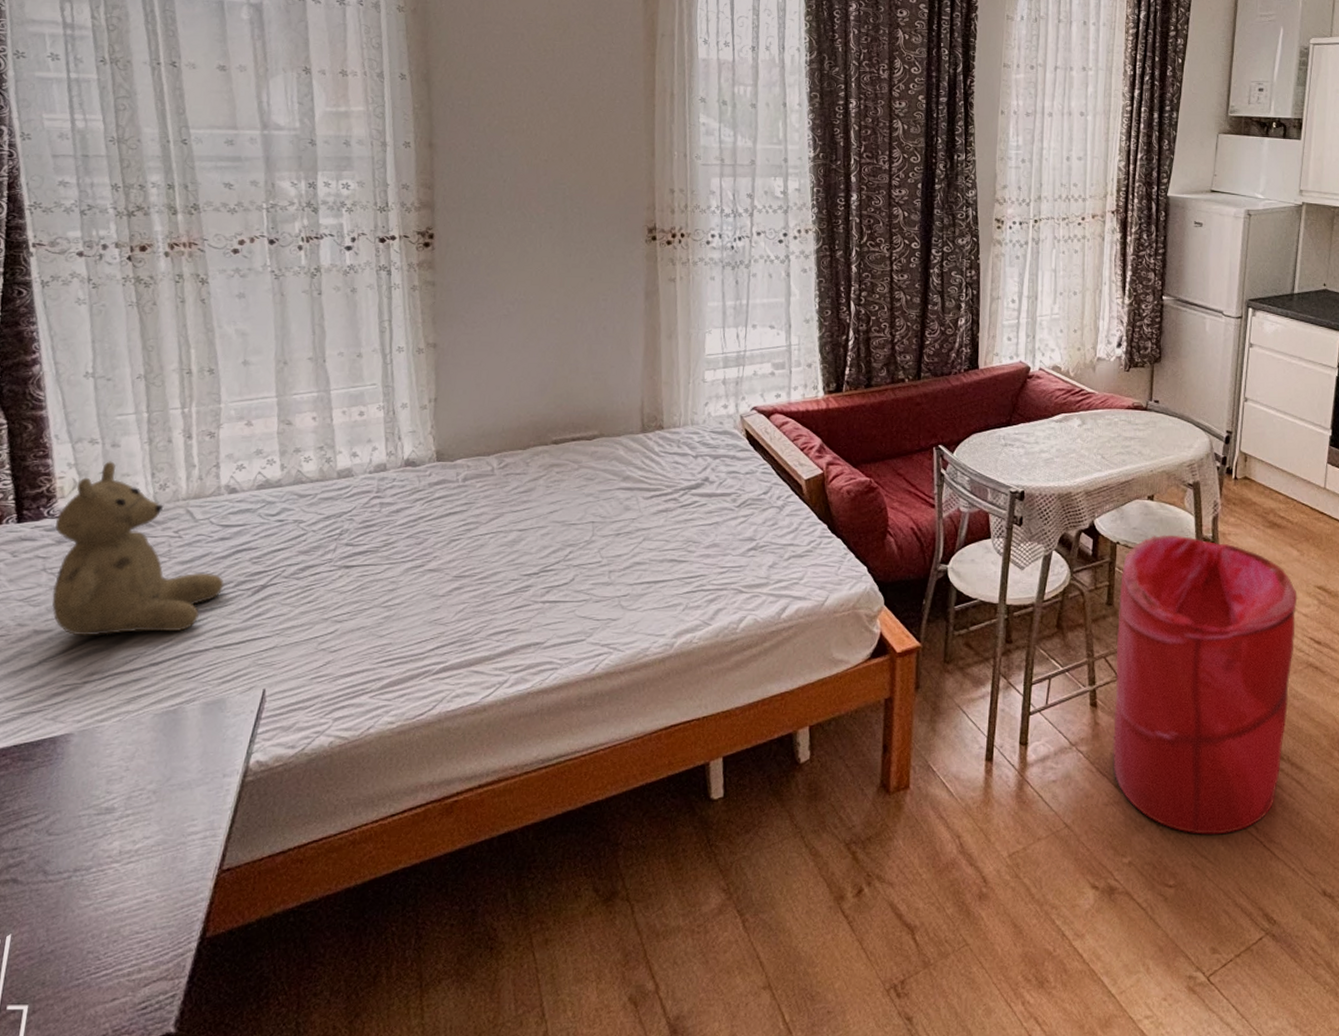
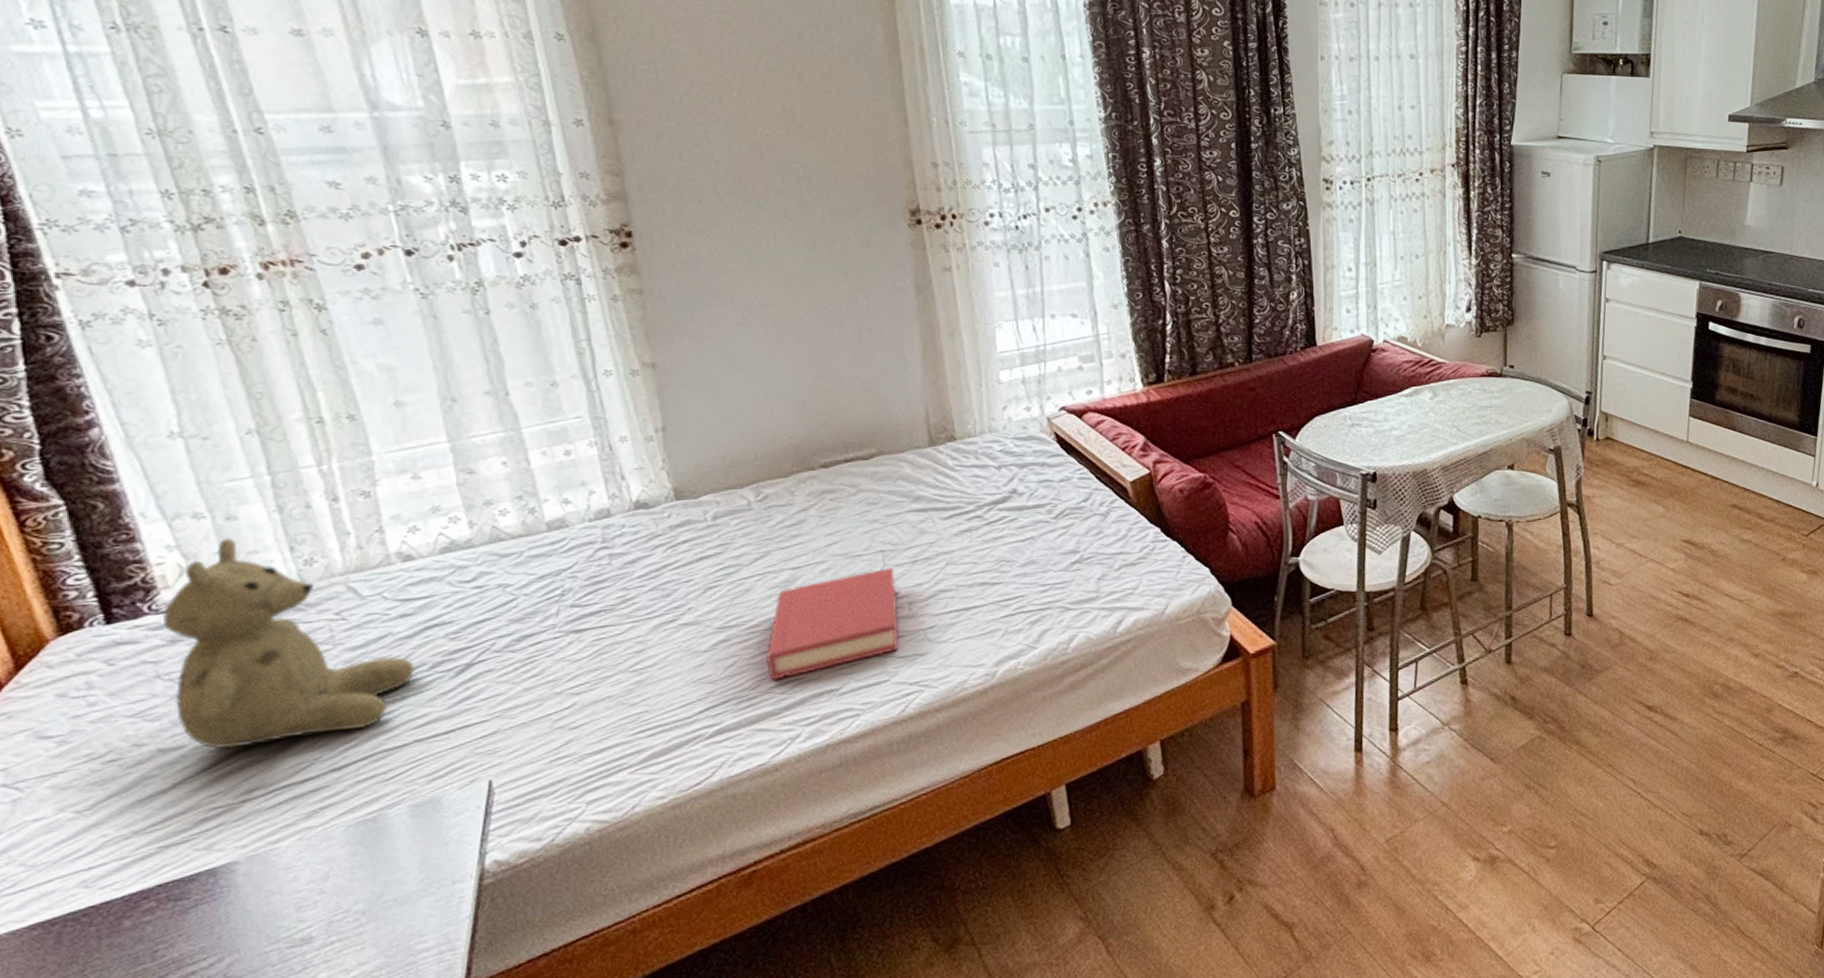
hardback book: none [488,536,601,628] -> present [765,566,899,680]
laundry hamper: present [1112,534,1298,835] -> none [1484,502,1665,795]

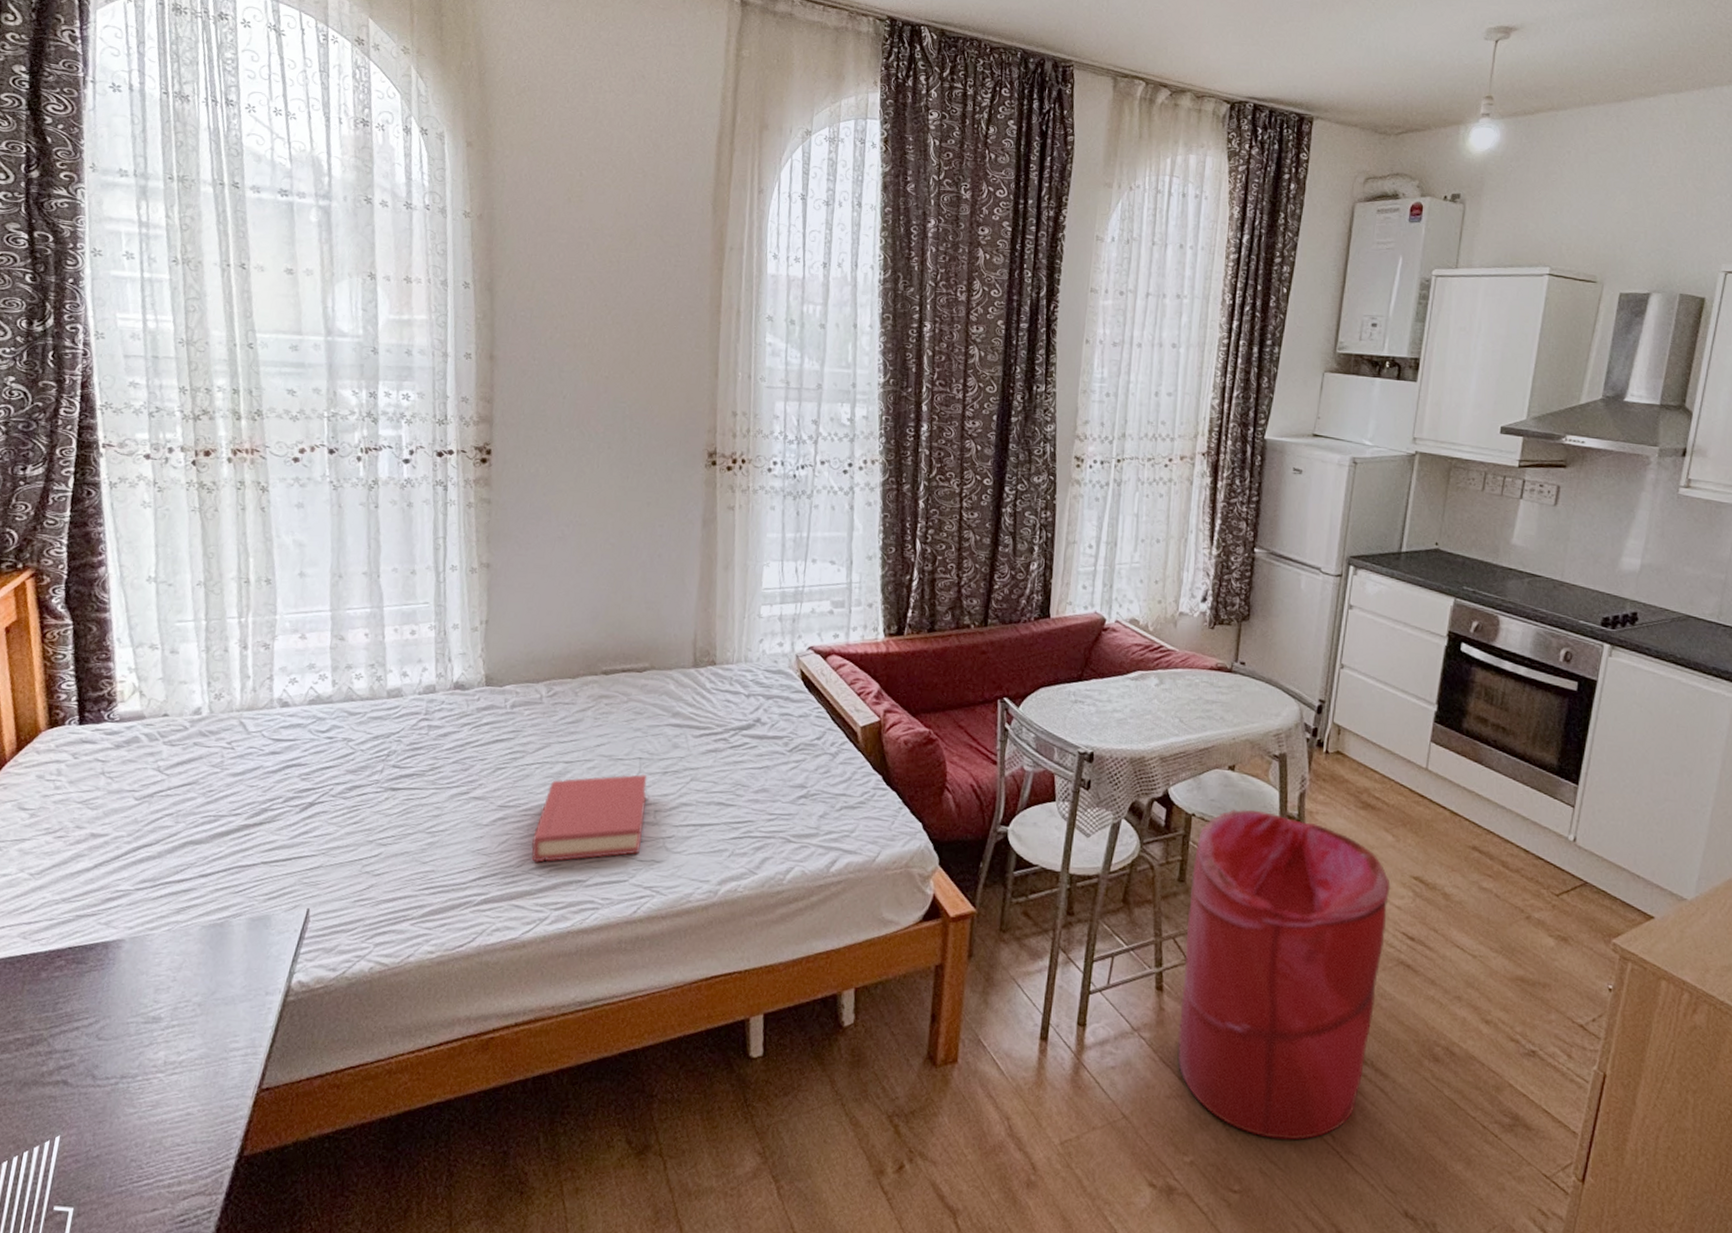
teddy bear: present [162,538,415,750] -> none [109,667,274,844]
laundry hamper: none [1484,502,1665,795] -> present [1177,809,1391,1140]

